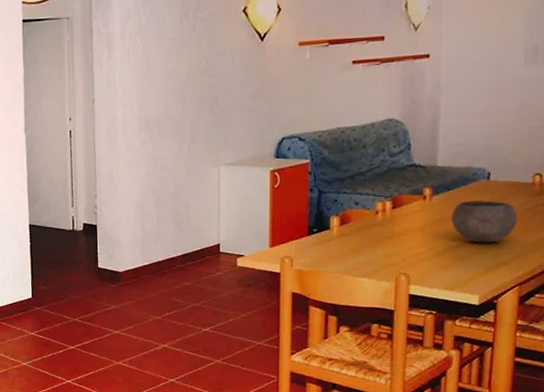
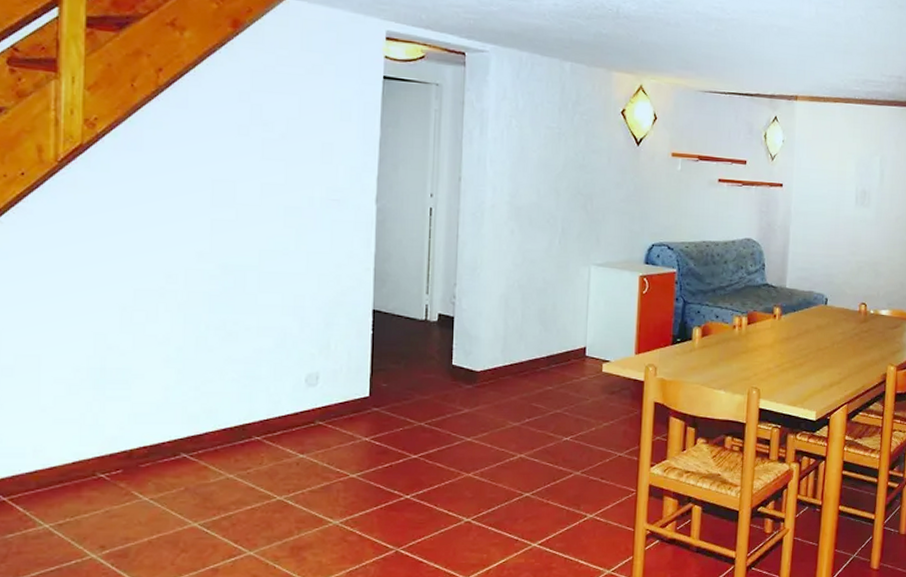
bowl: present [451,200,517,243] -> none [795,323,847,363]

